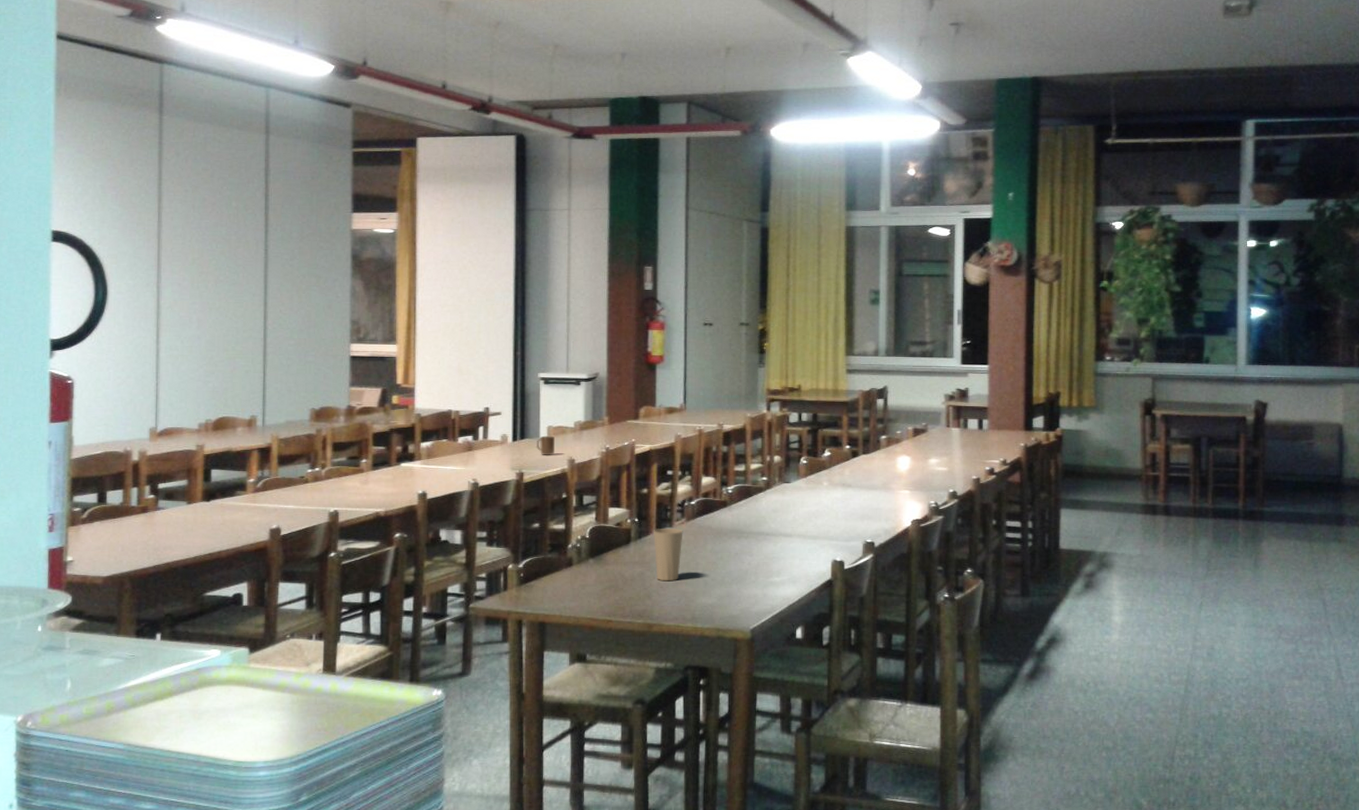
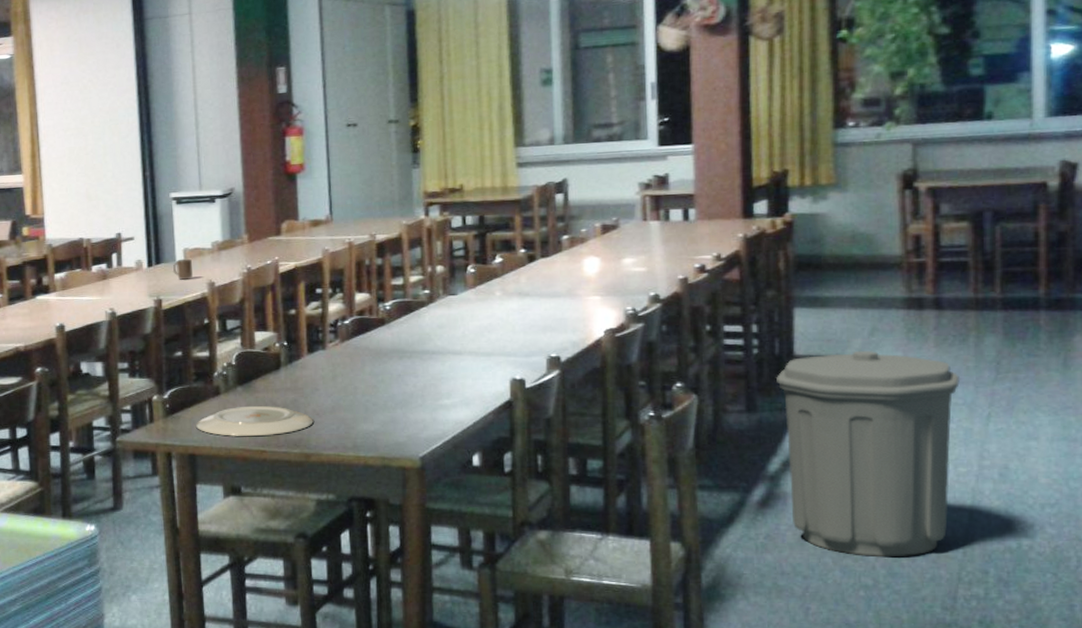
plate: none [548,577,657,607] -> present [196,405,314,437]
cup: present [654,528,683,581] -> none [305,350,338,408]
trash can: none [1045,547,1181,723] -> present [776,351,960,558]

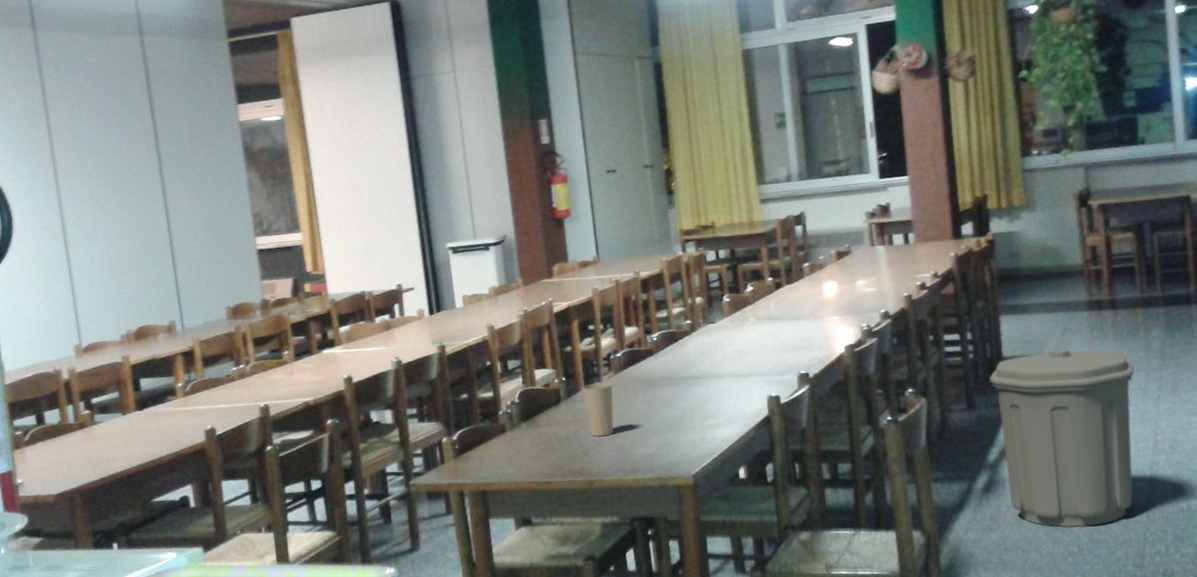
cup: present [172,258,194,280] -> none [453,304,474,326]
plate: present [196,405,314,437] -> none [485,438,595,471]
cup: none [305,350,338,408] -> present [582,382,614,437]

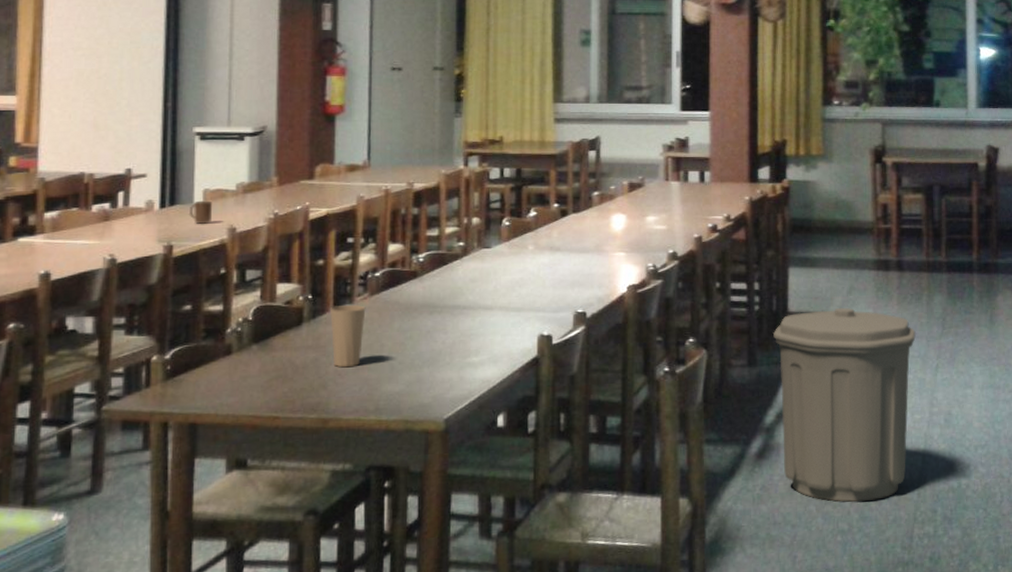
cup: none [453,304,474,326] -> present [188,200,213,224]

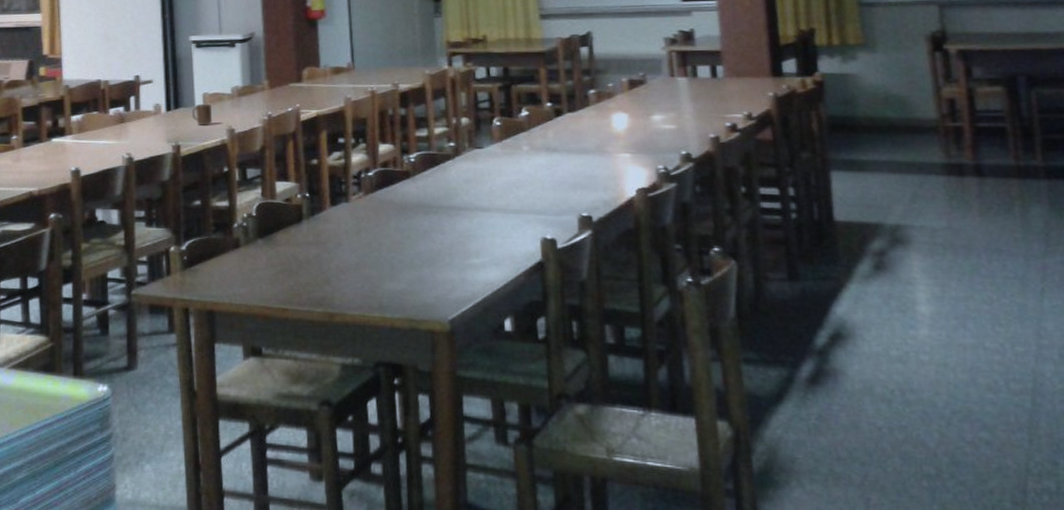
cup: present [330,304,366,368] -> none [328,203,362,264]
trash can: present [773,308,916,503] -> none [817,218,1010,444]

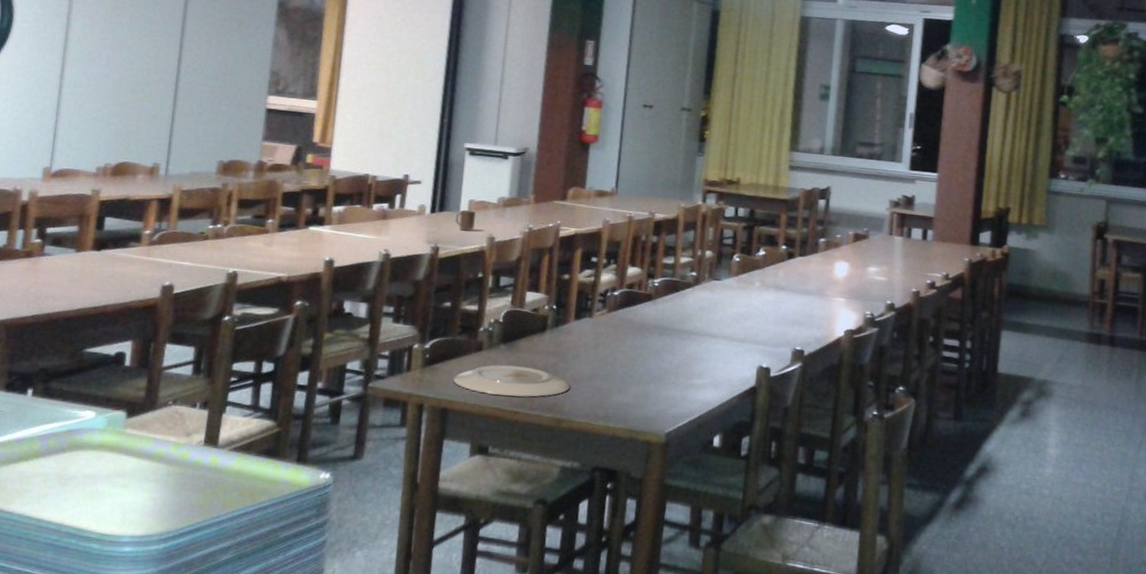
plate: none [215,260,337,294] -> present [453,364,570,398]

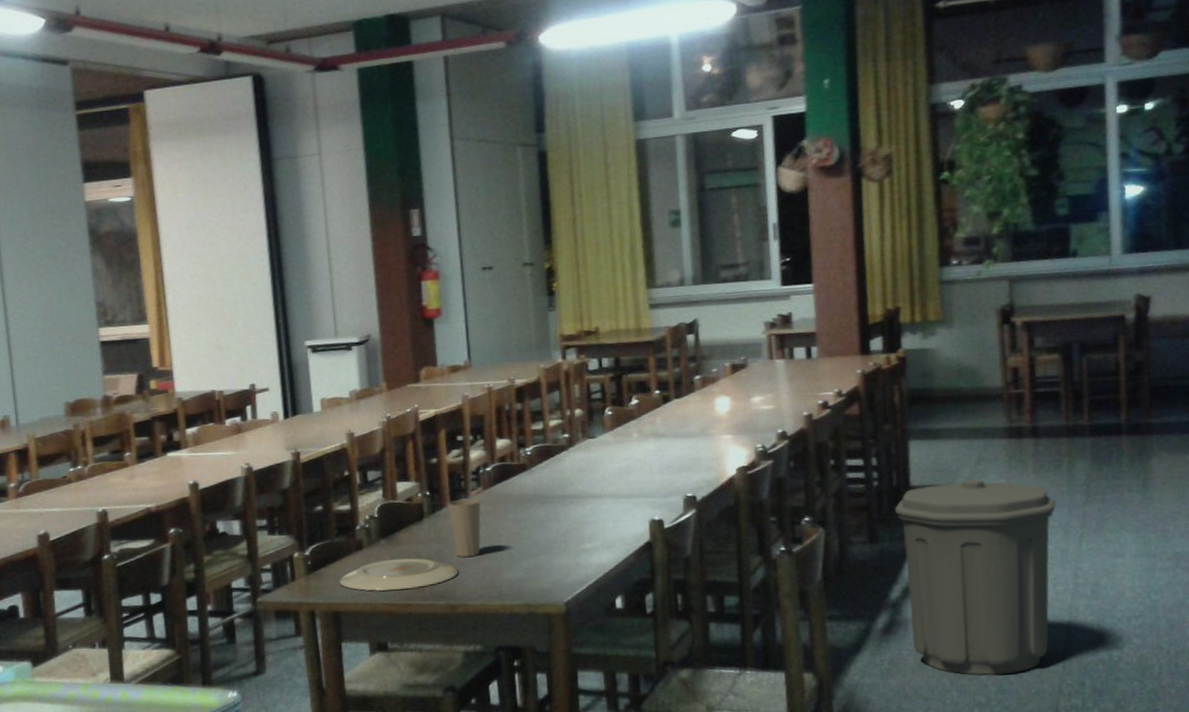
cup: present [454,209,477,231] -> none [310,409,332,431]
cup: none [570,318,603,376] -> present [448,499,481,558]
trash can: none [980,375,1122,564] -> present [895,479,1056,676]

